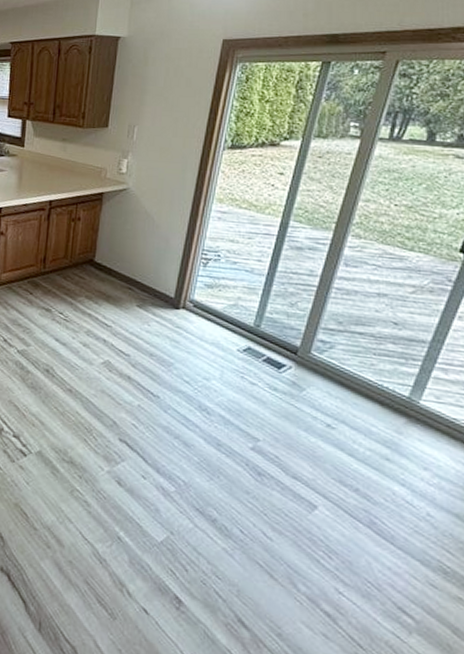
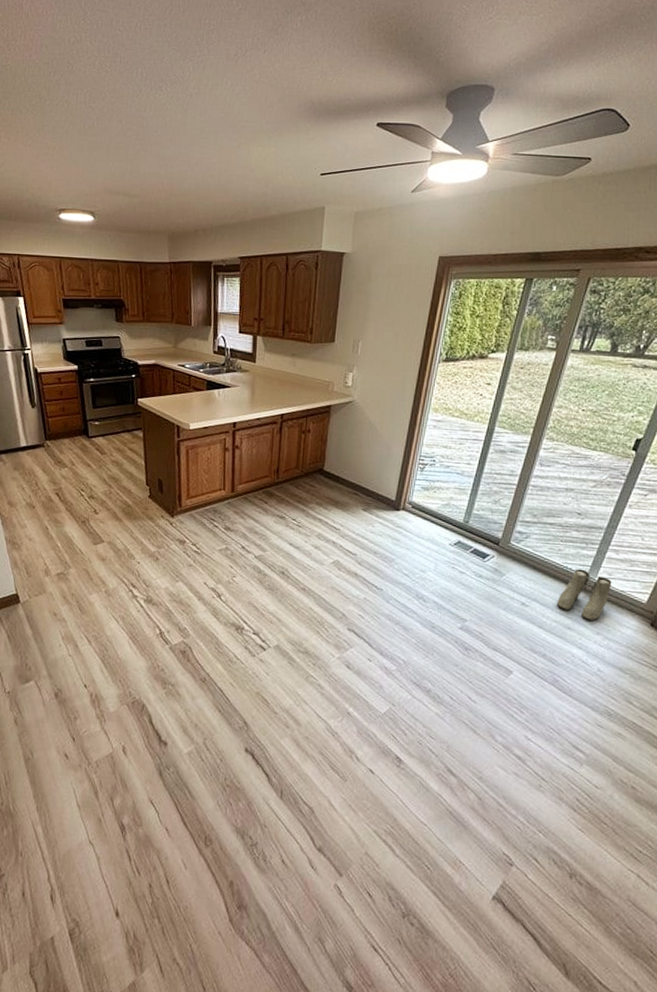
boots: none [371,388,441,453] -> present [557,569,612,621]

